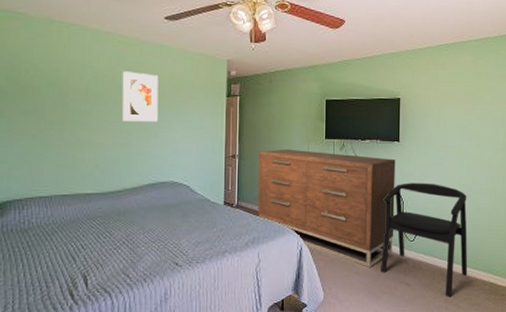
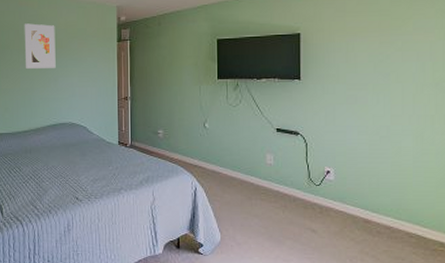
dresser: present [257,149,395,268] -> none [150,90,297,212]
armchair: present [381,183,468,297] -> none [282,123,388,248]

